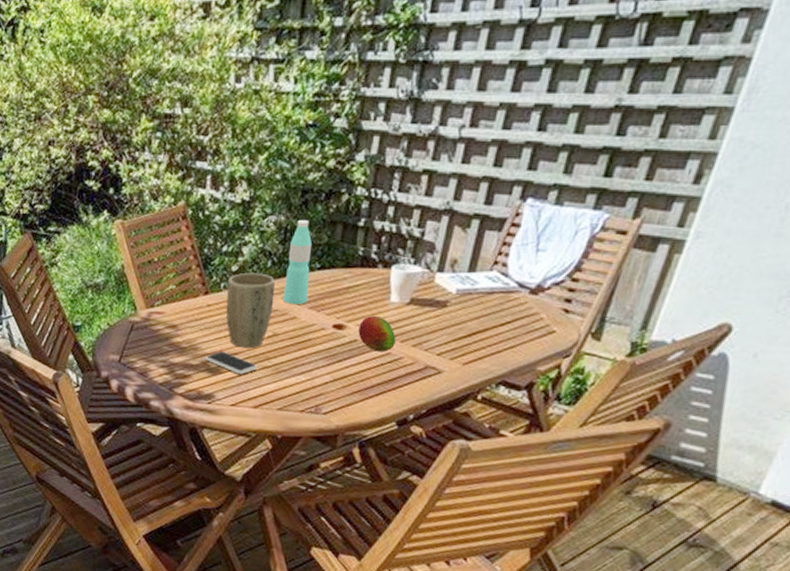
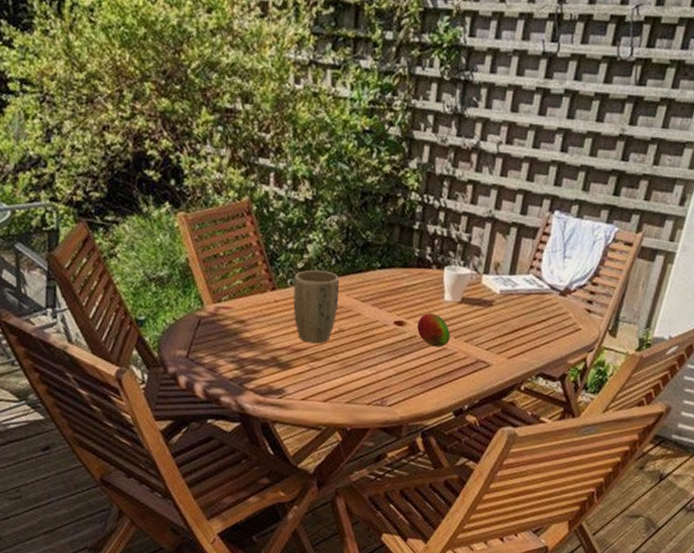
smartphone: present [205,351,257,375] -> none [274,347,325,370]
water bottle: present [282,219,313,304] -> none [347,220,373,302]

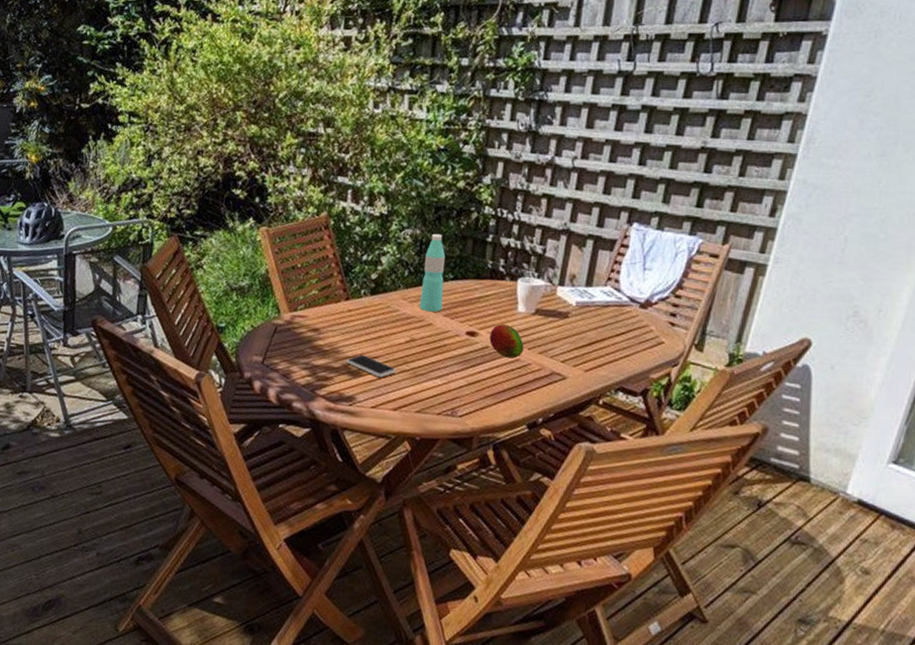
smartphone: none [274,347,325,370] -> present [346,355,396,378]
plant pot: present [293,269,340,344] -> none [366,280,412,353]
water bottle: none [347,220,373,302] -> present [419,233,446,312]

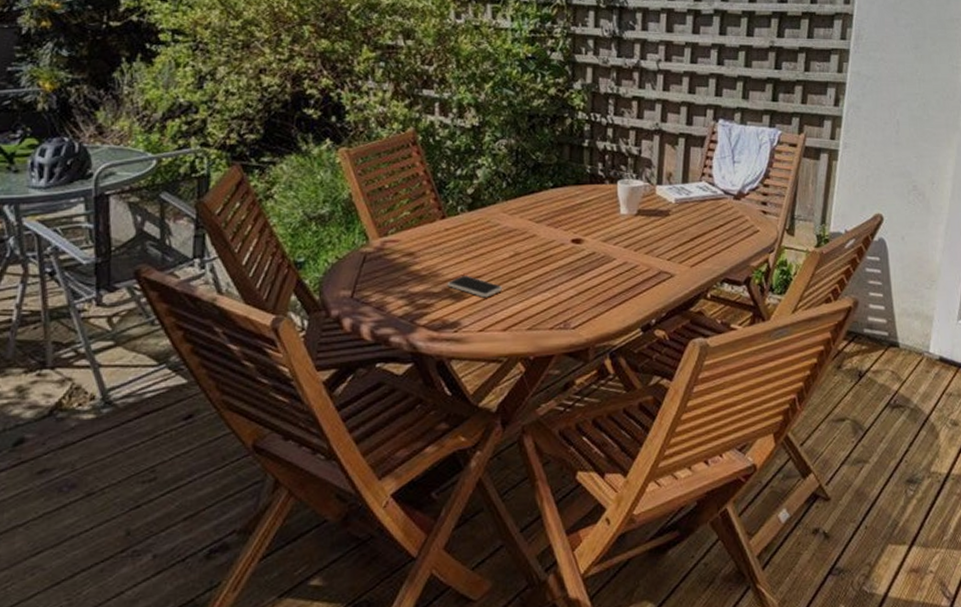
water bottle: present [419,233,446,312] -> none [520,142,545,222]
fruit: present [489,323,524,359] -> none [595,227,630,262]

